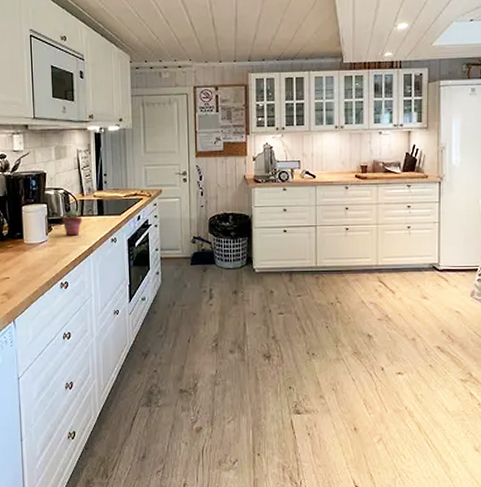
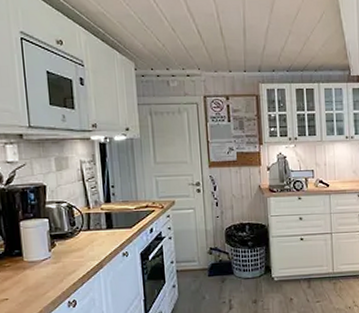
potted succulent: present [62,210,83,236] -> none [66,224,90,252]

